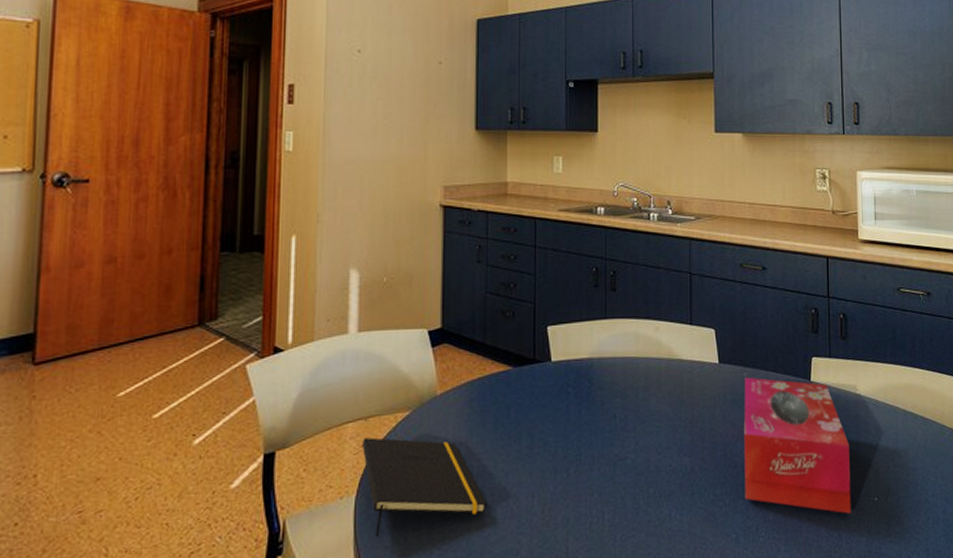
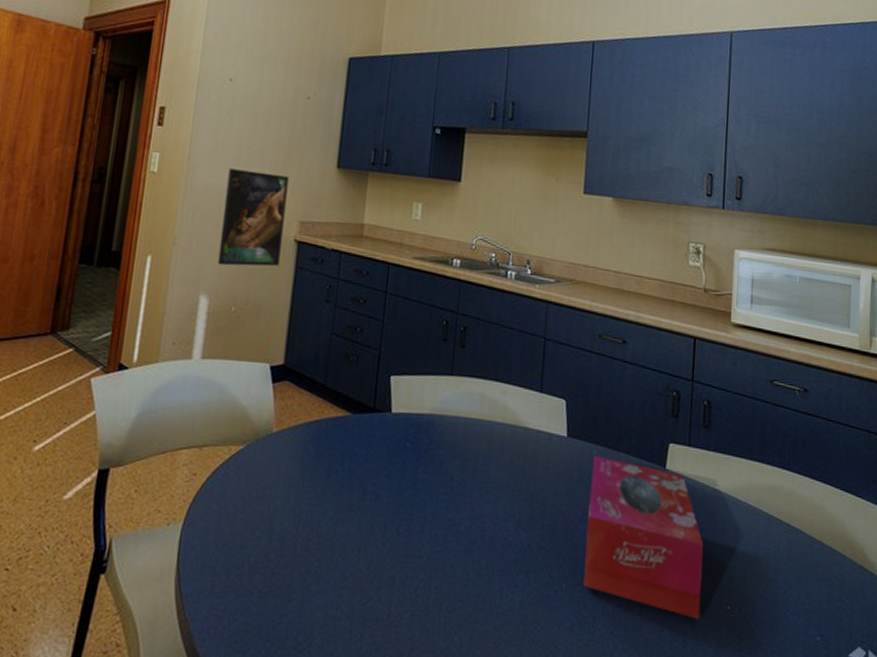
notepad: present [362,437,486,537] -> none [193,466,312,570]
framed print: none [364,141,428,238] -> present [217,169,289,267]

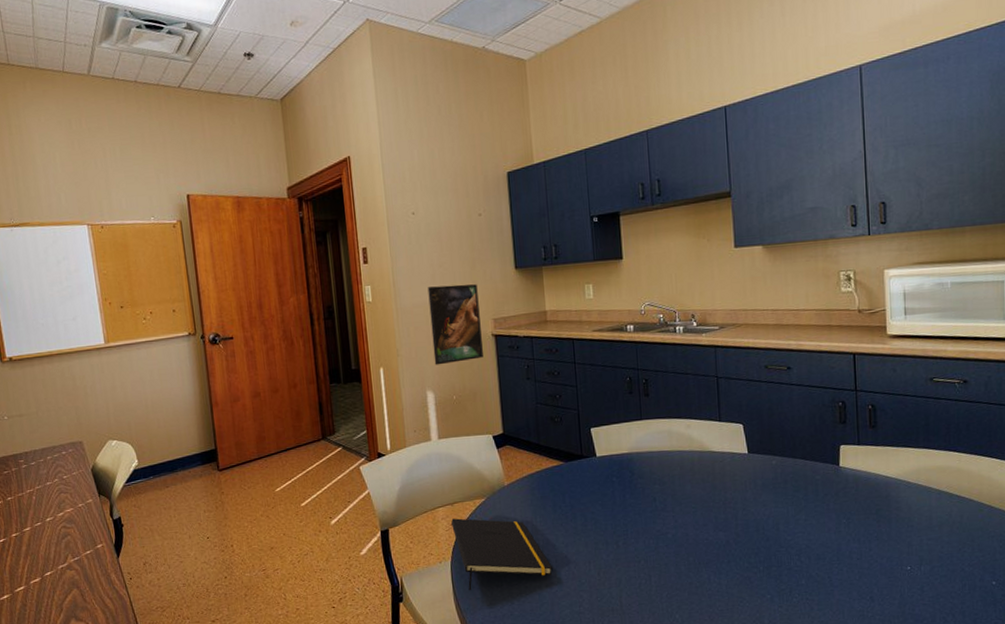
notepad: none [193,466,312,570] -> present [451,518,552,591]
tissue box: present [583,455,703,619] -> none [773,464,884,580]

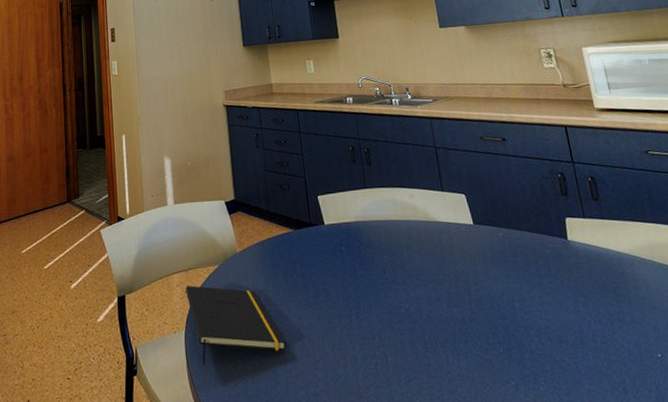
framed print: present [427,284,483,365] -> none [166,60,216,133]

